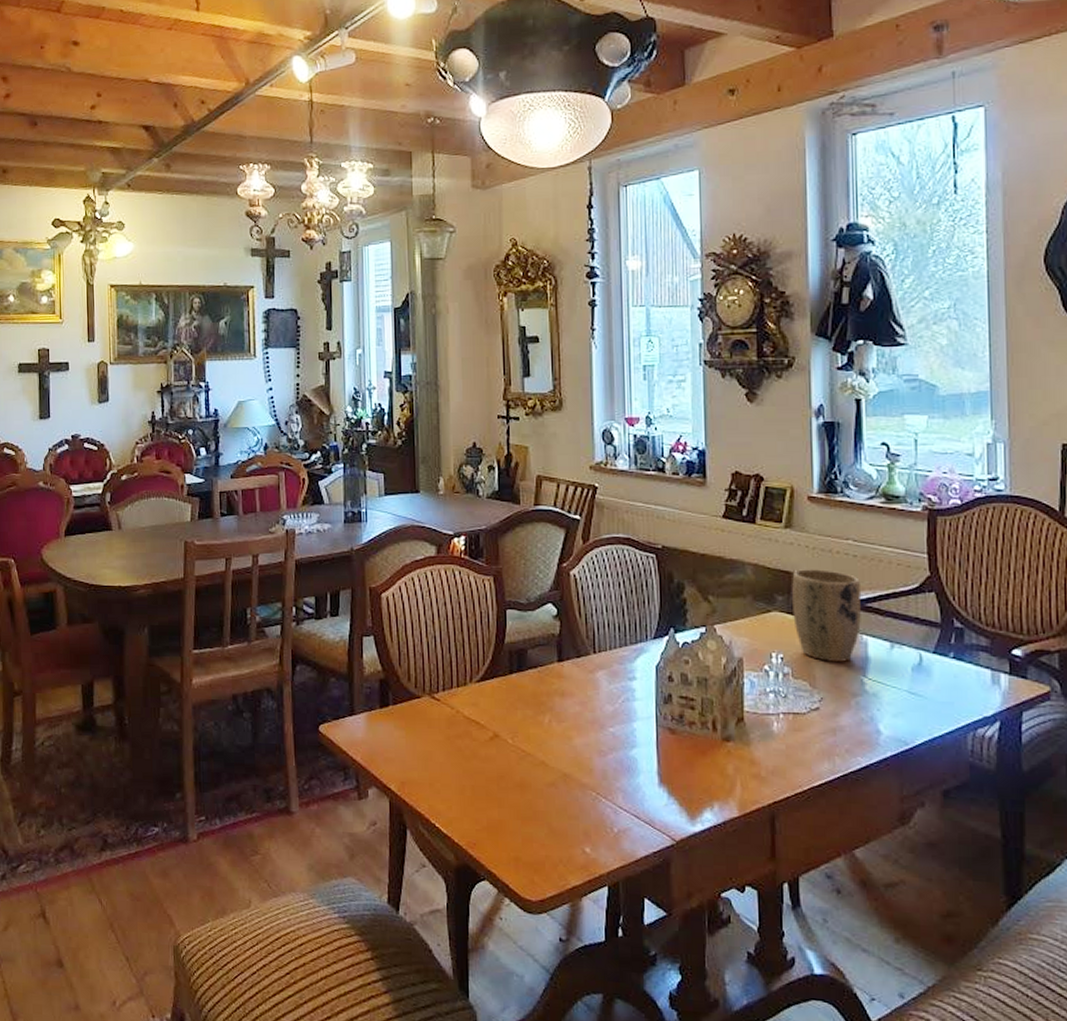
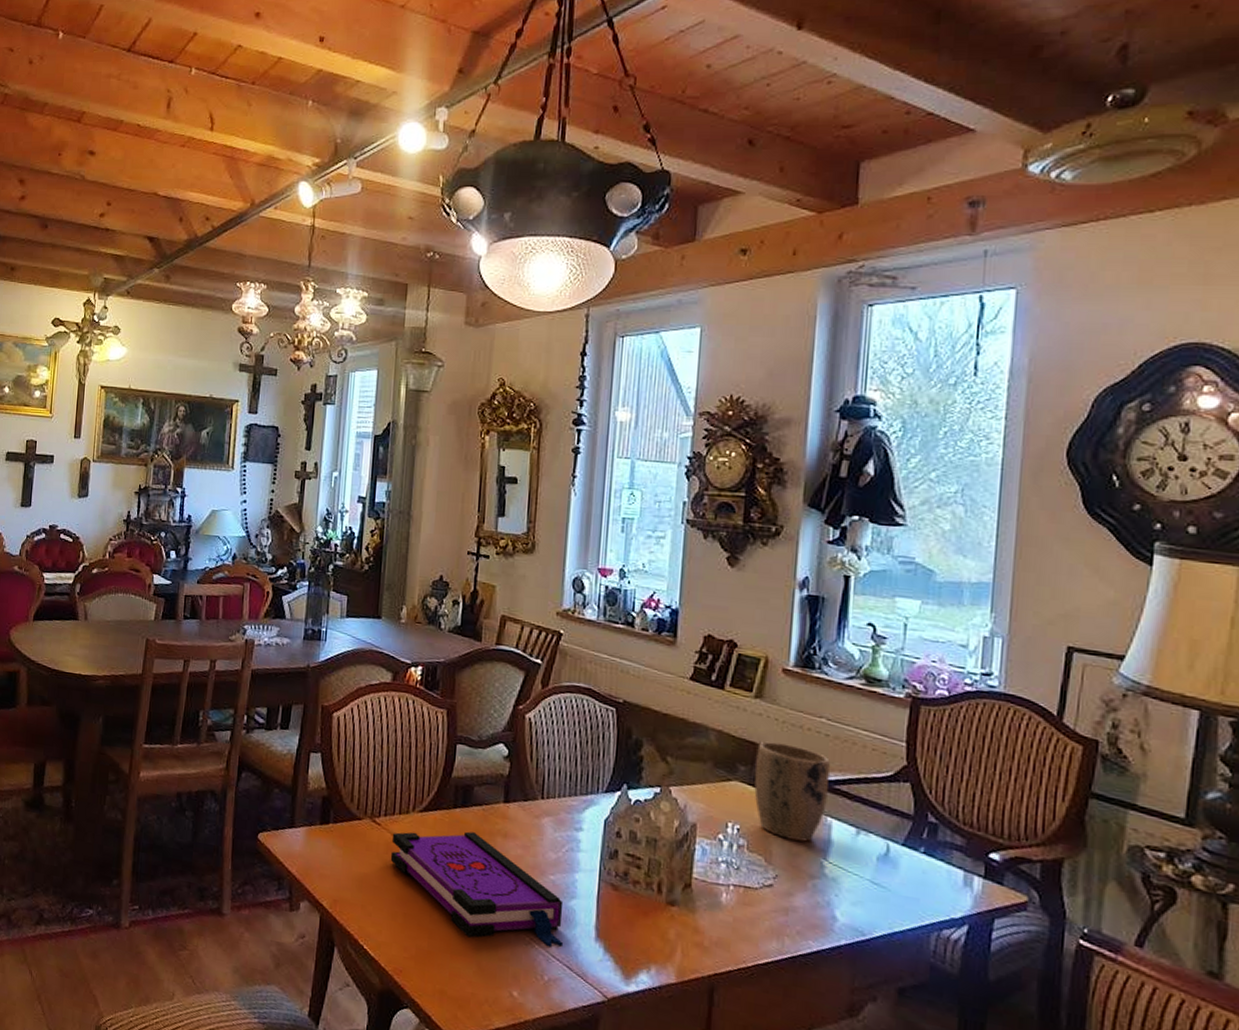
board game: none [452,695,629,801] -> present [390,831,564,948]

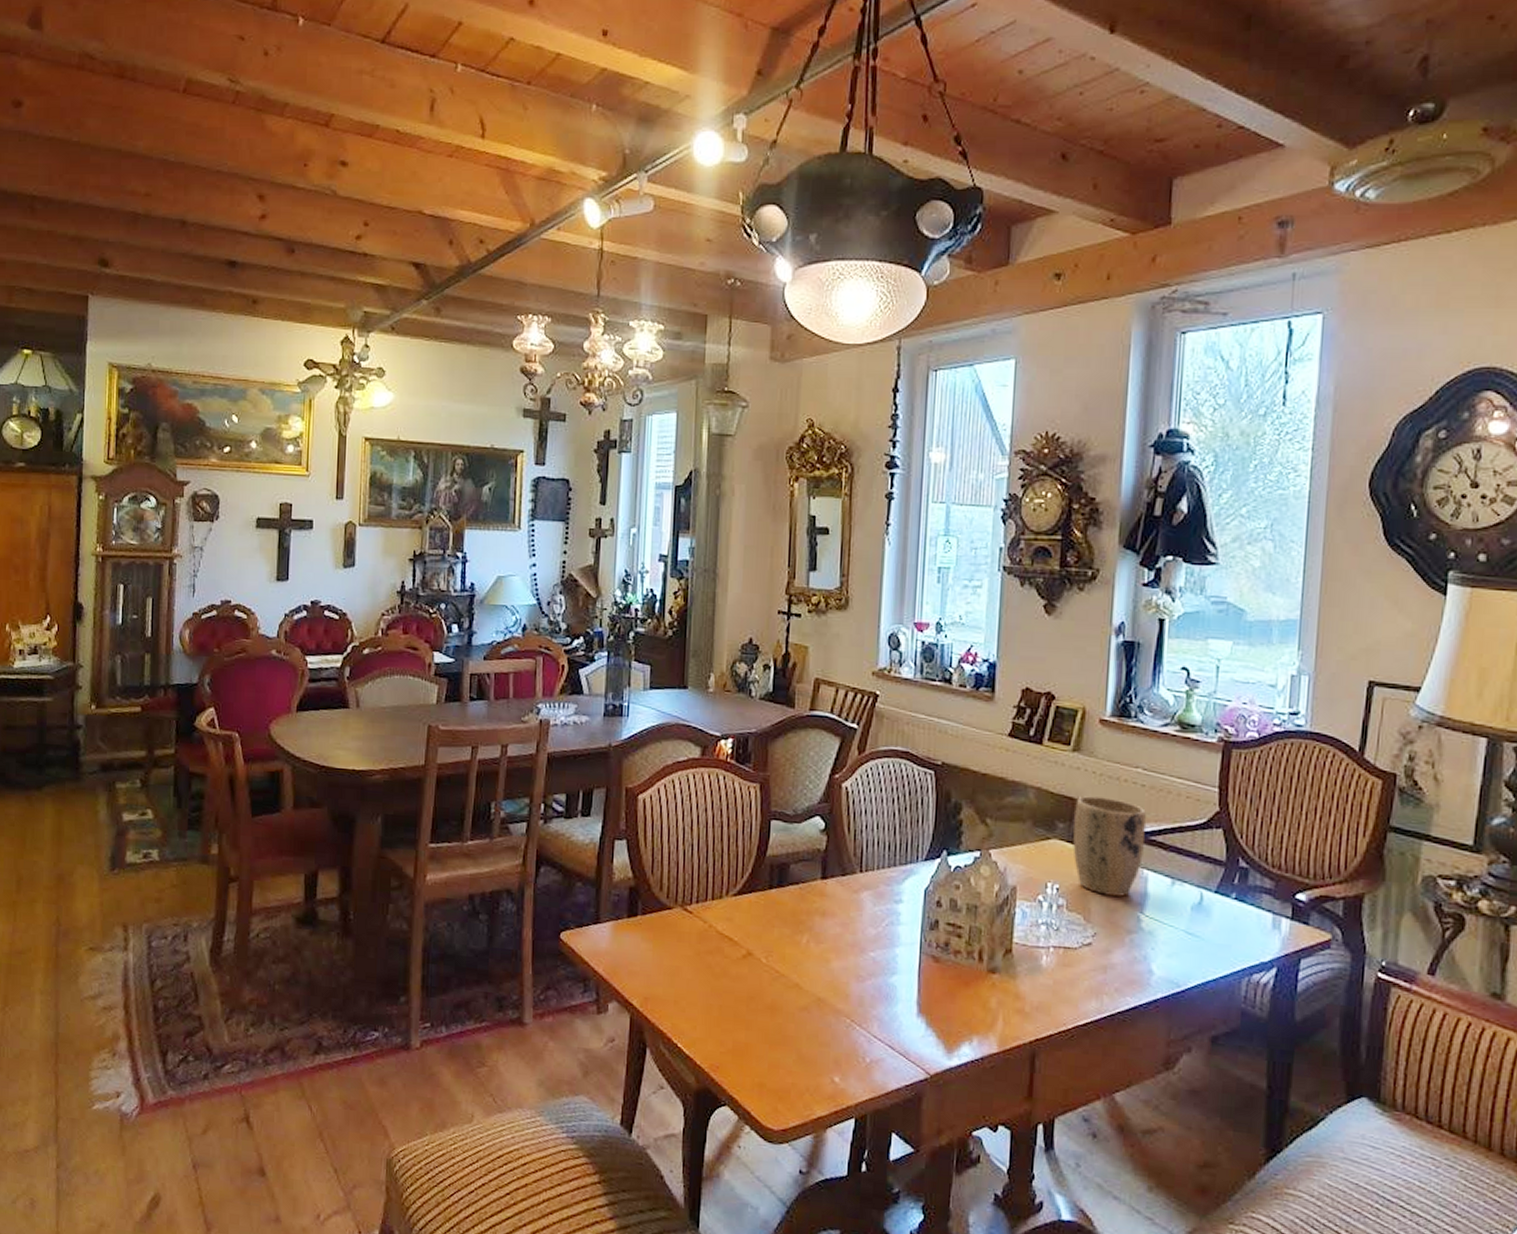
board game: present [390,831,564,948] -> none [703,912,885,1028]

